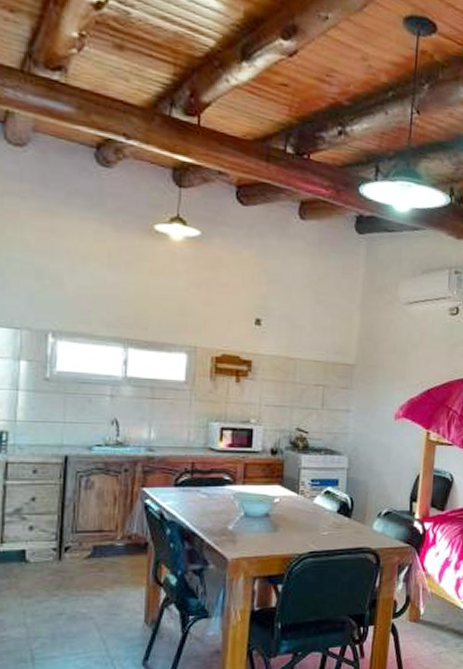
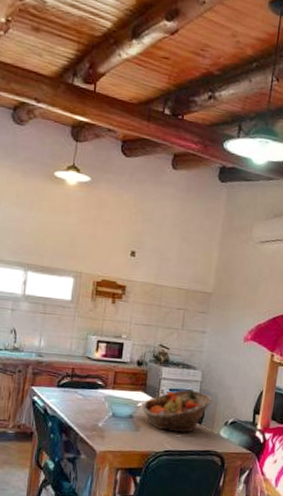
fruit basket: none [279,479,362,530] -> present [141,389,212,433]

